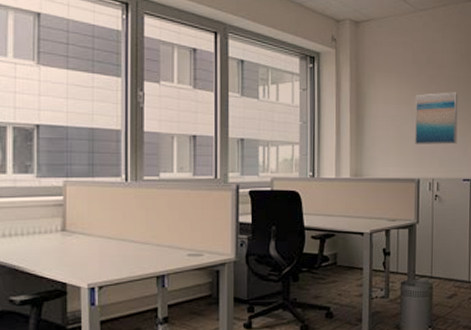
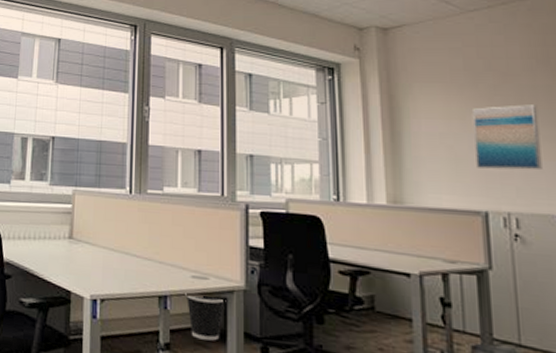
wastebasket: none [182,270,219,309] -> present [185,293,226,341]

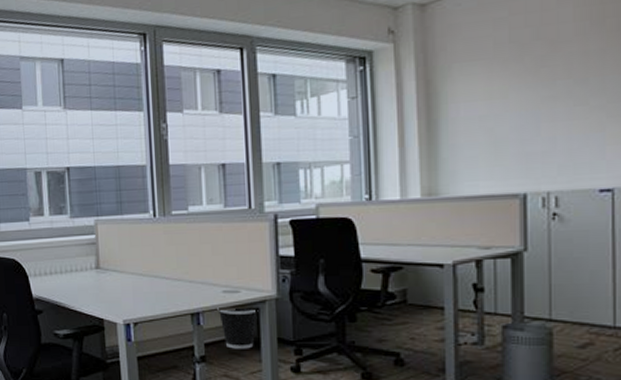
wall art: present [471,104,543,170] -> none [515,73,587,149]

